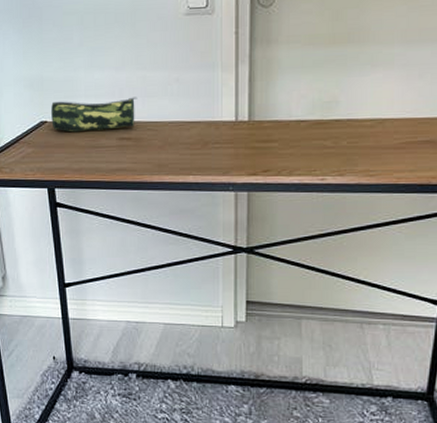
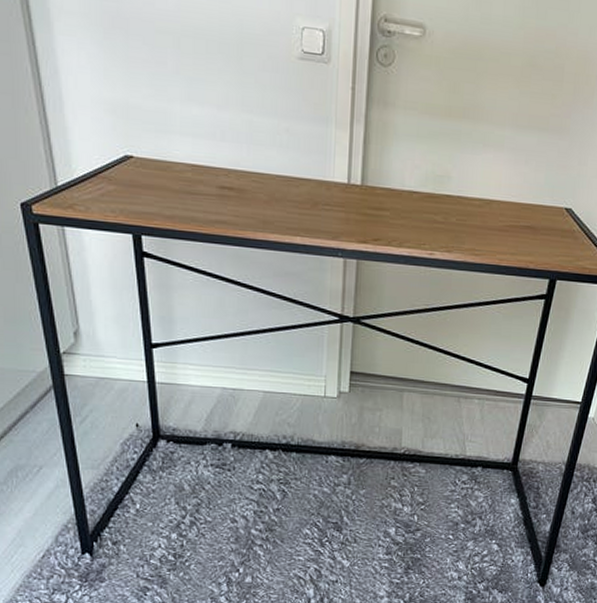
pencil case: present [51,97,138,132] -> none [139,134,242,176]

